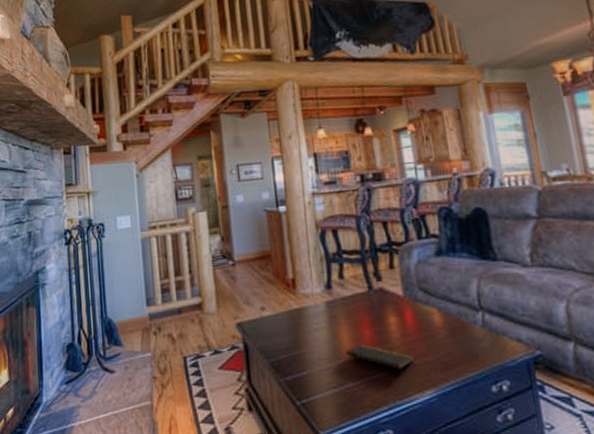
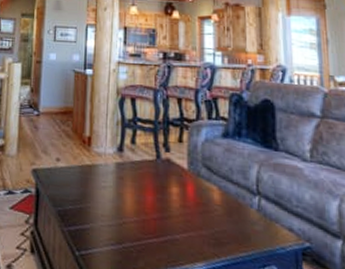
notepad: present [345,343,415,376] -> none [127,207,191,244]

